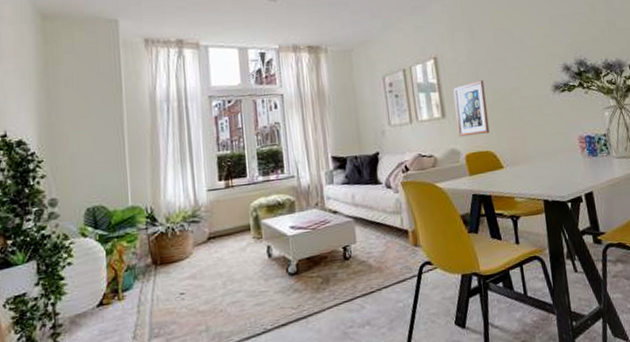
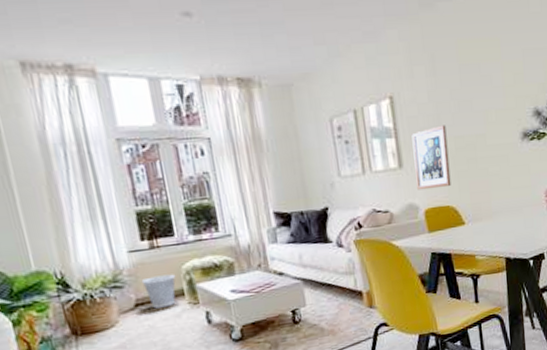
wastebasket: none [215,211,244,242] -> present [141,274,176,309]

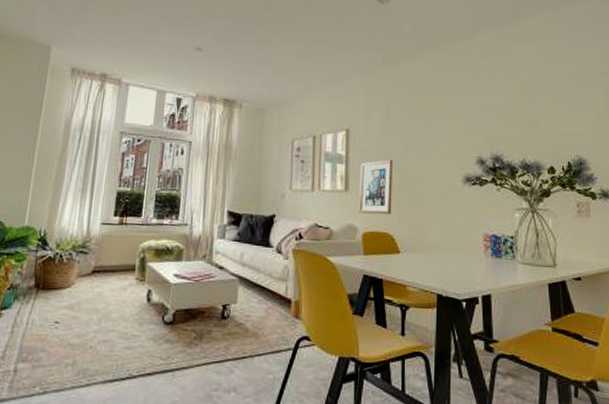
wastebasket: present [141,274,176,309] -> none [103,249,132,279]

